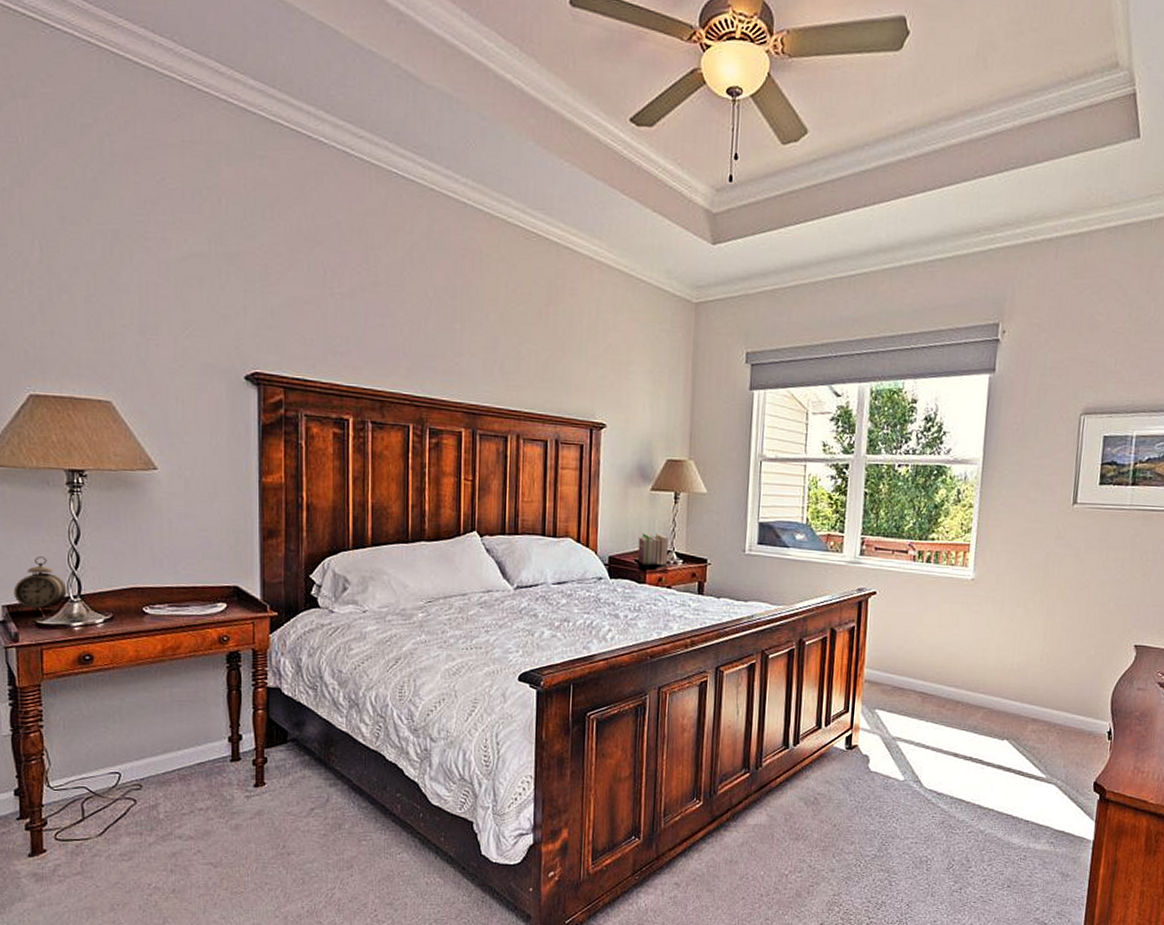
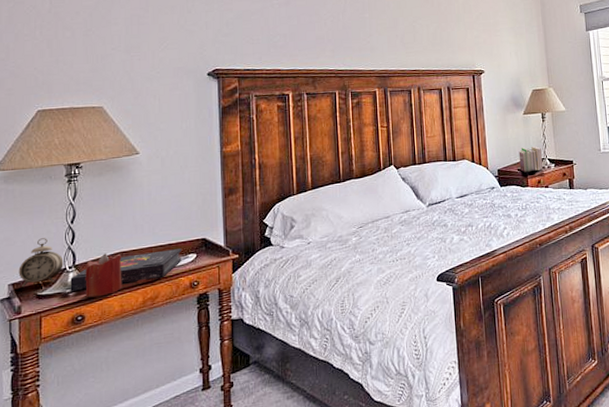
book: none [75,593,209,627] -> present [70,248,182,292]
candle: none [93,586,138,637] -> present [85,253,122,298]

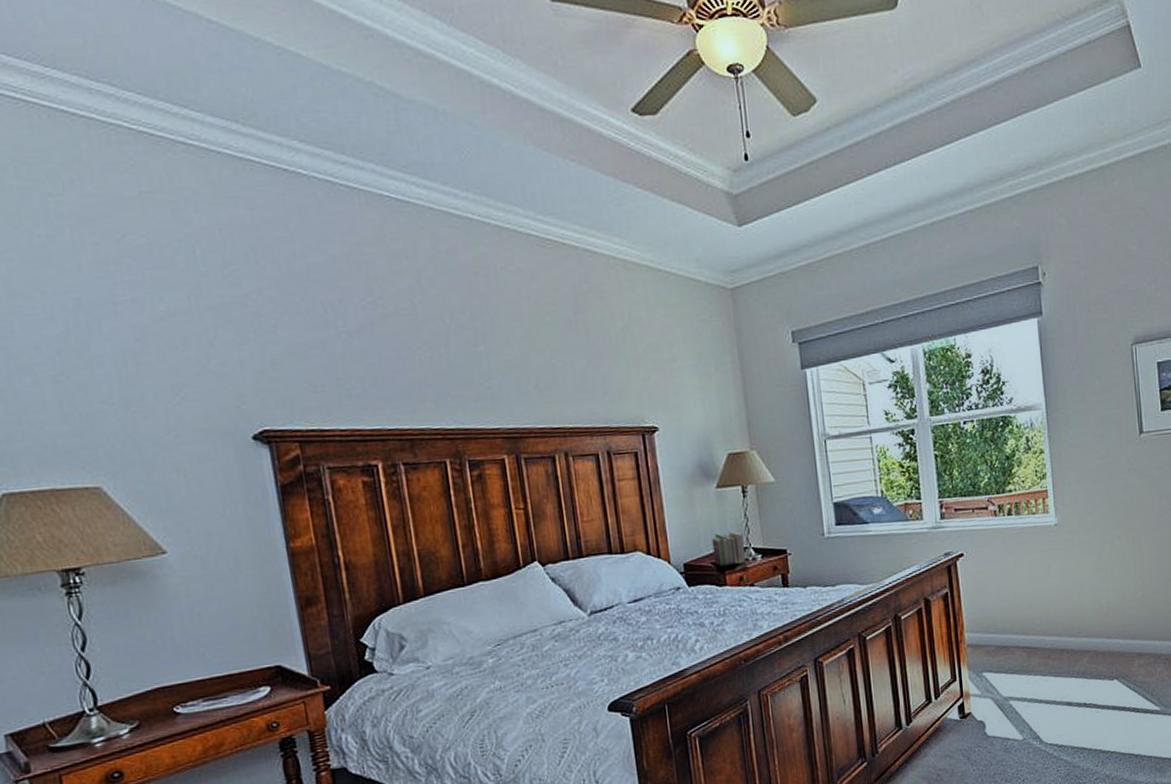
alarm clock: present [18,238,64,288] -> none [15,671,81,739]
book: present [70,248,182,292] -> none [93,680,251,742]
candle: present [85,253,122,298] -> none [113,690,171,749]

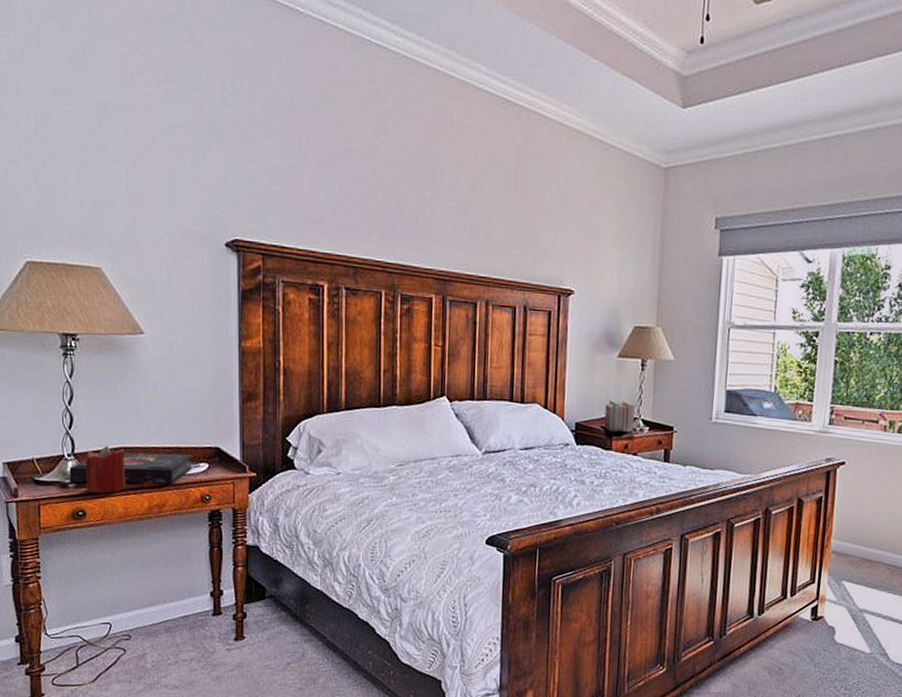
book: none [93,680,251,742] -> present [69,453,192,485]
candle: none [113,690,171,749] -> present [85,446,126,494]

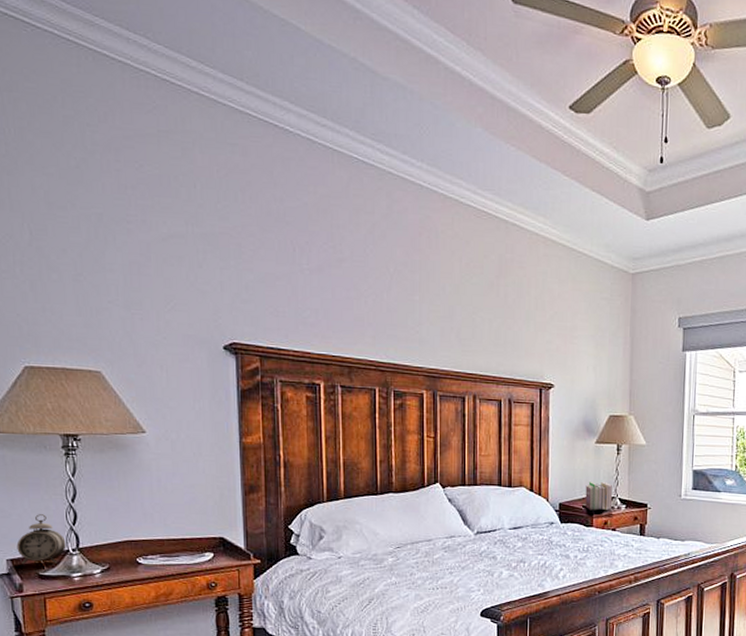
alarm clock: none [13,416,62,469] -> present [16,514,66,565]
book: present [69,453,192,485] -> none [74,544,198,577]
candle: present [85,446,126,494] -> none [90,540,132,585]

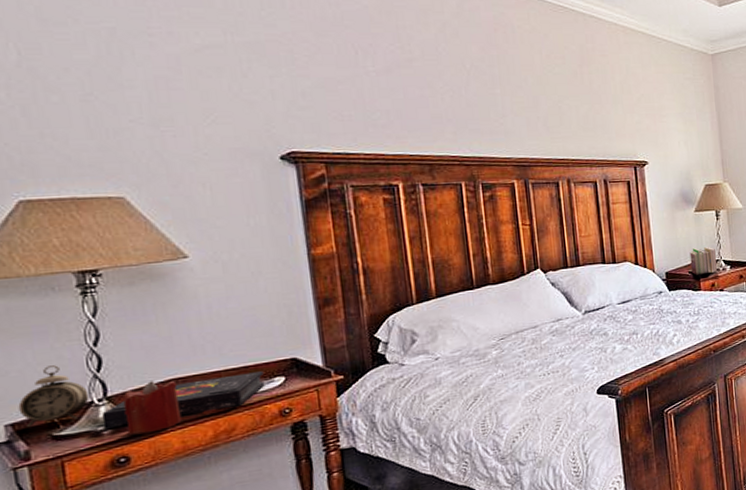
book: none [74,544,198,577] -> present [101,371,265,430]
candle: none [90,540,132,585] -> present [123,381,182,436]

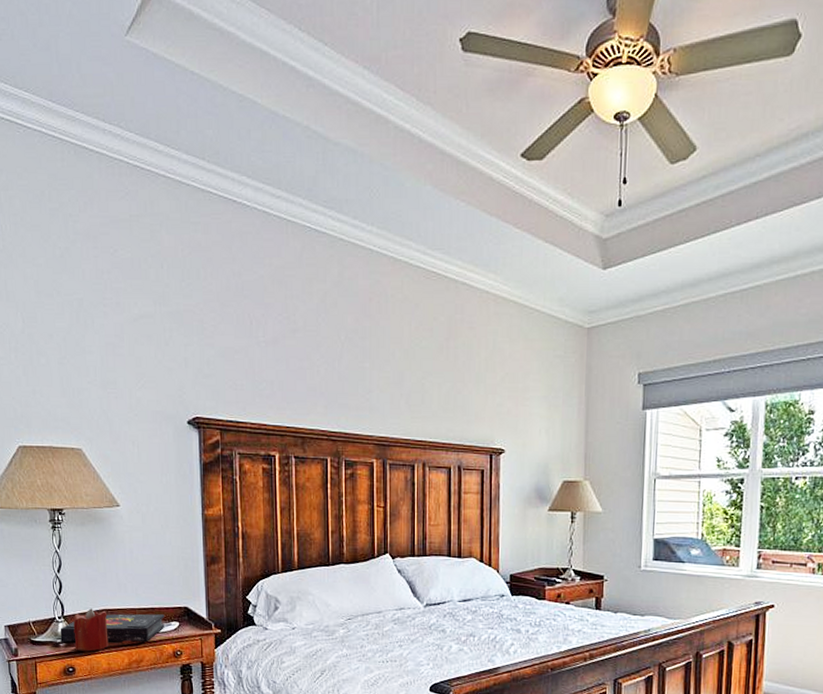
alarm clock: present [18,365,90,429] -> none [12,584,53,631]
books: present [690,246,718,275] -> none [537,551,567,583]

